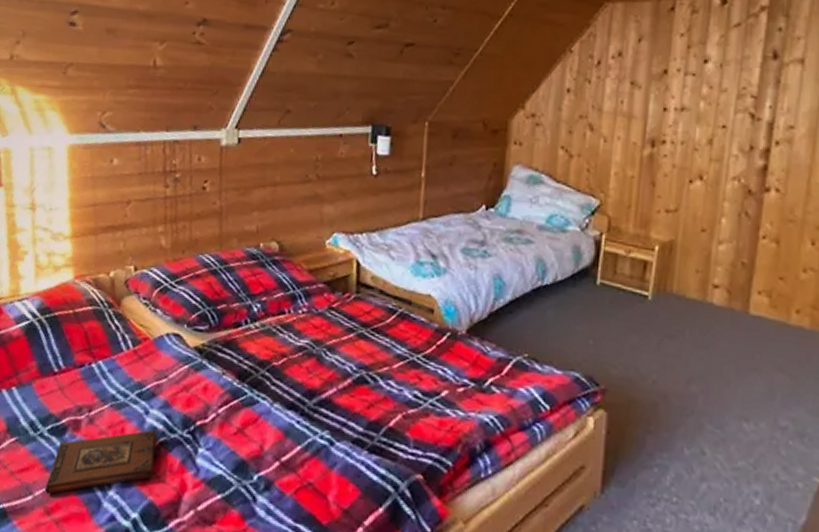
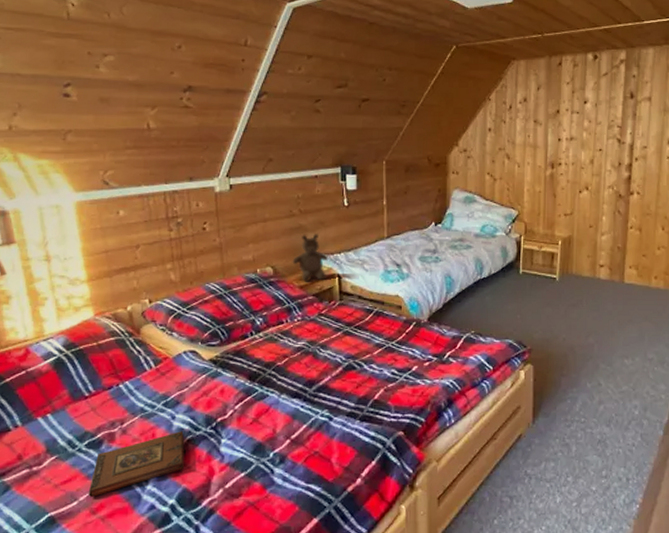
teddy bear: none [302,206,348,266] -> present [292,234,329,282]

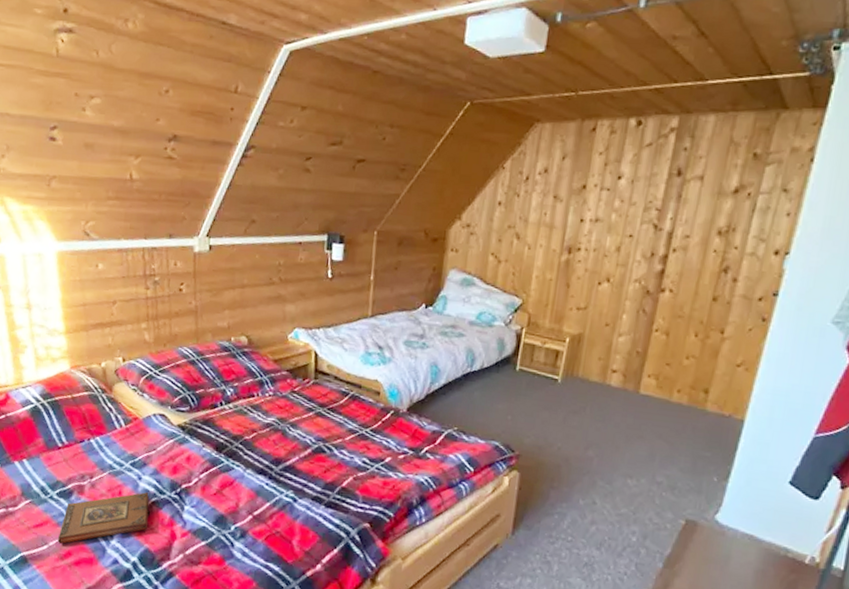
teddy bear: present [292,234,329,282] -> none [268,305,307,356]

